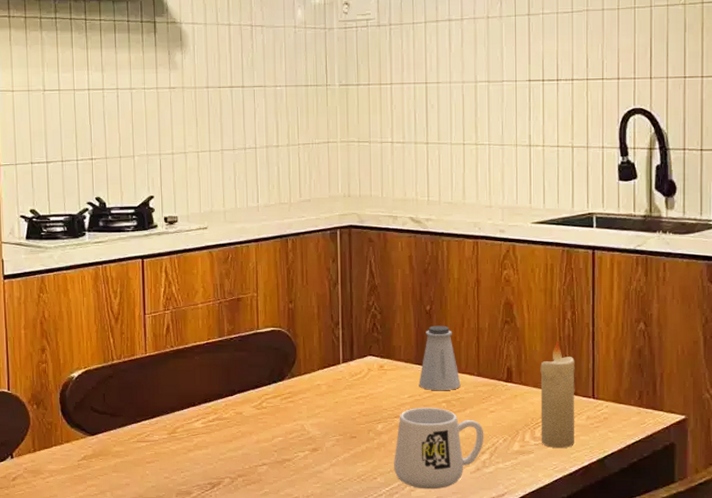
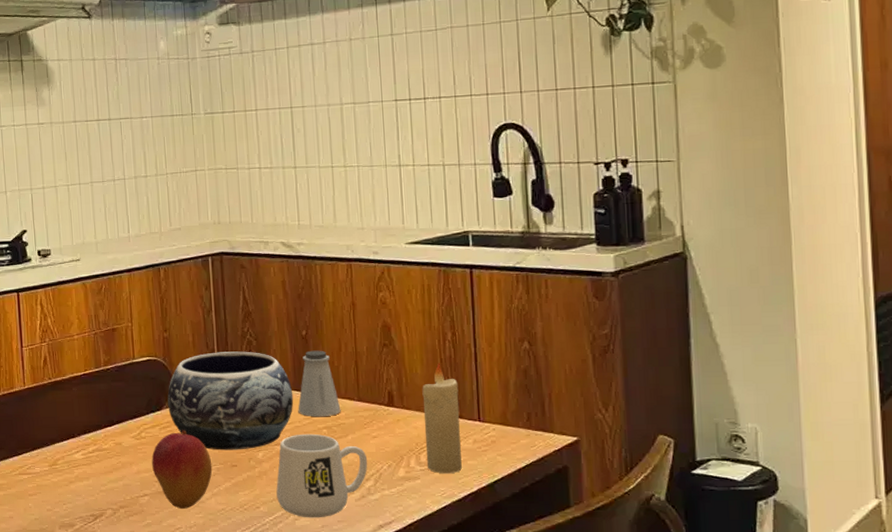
fruit: none [272,401,332,478] -> present [151,430,213,509]
decorative bowl: none [290,324,415,422] -> present [167,351,294,450]

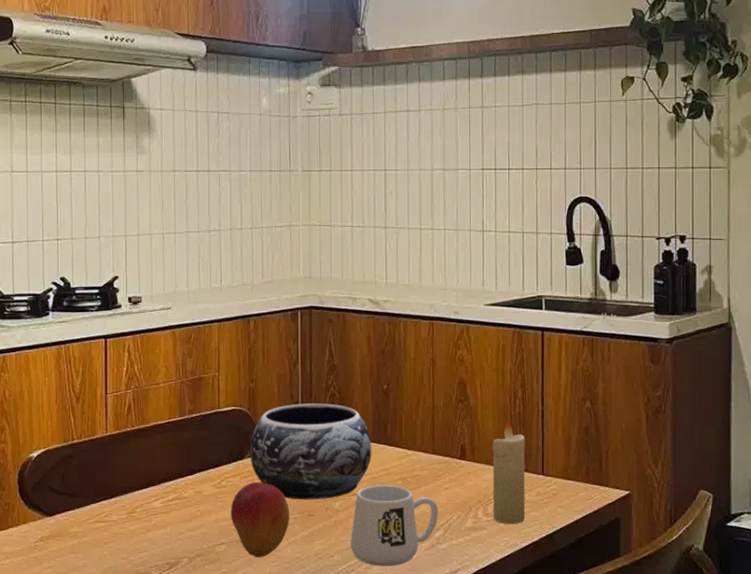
saltshaker: present [298,350,341,417] -> none [375,404,416,469]

